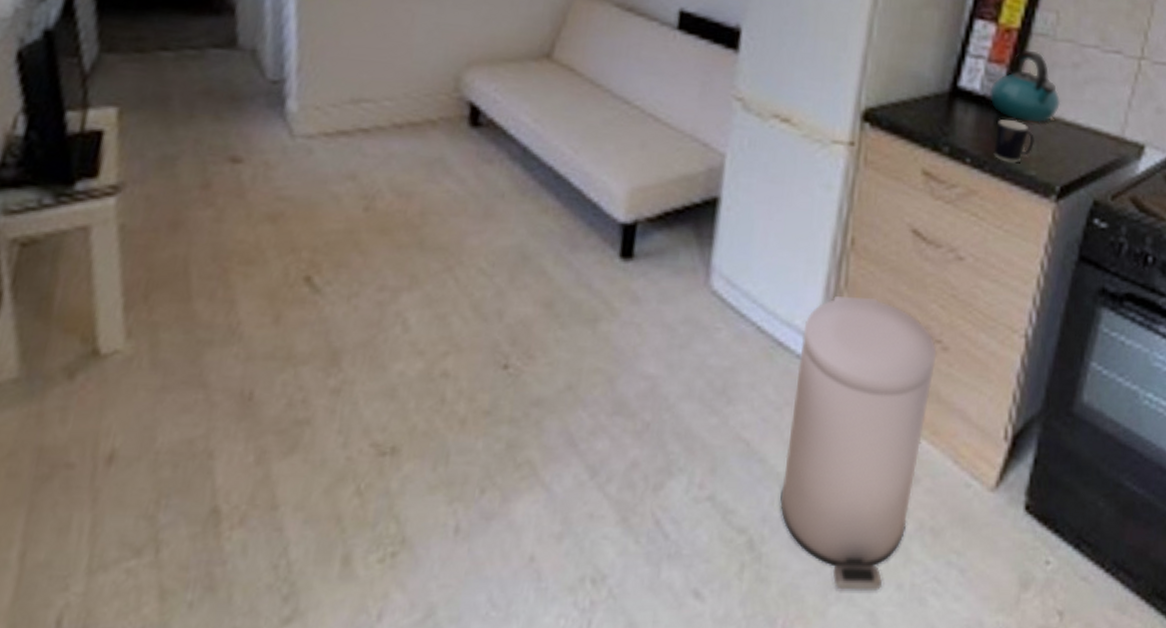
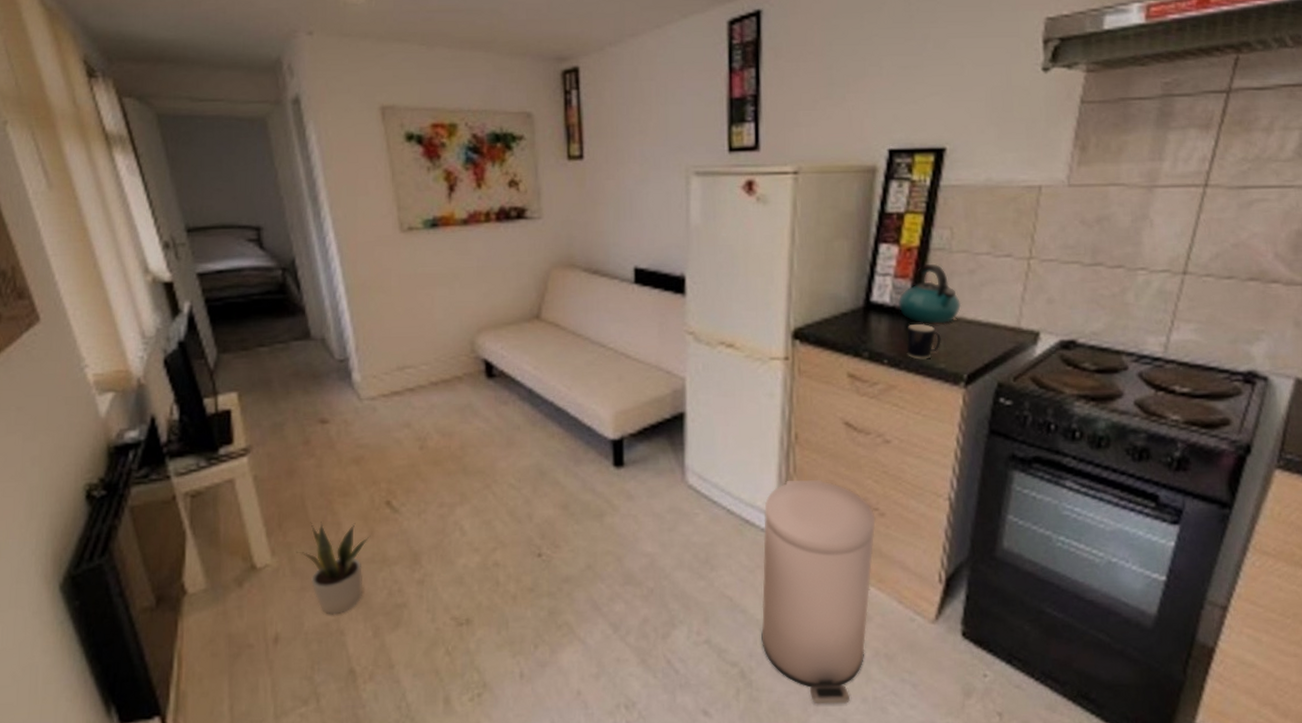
potted plant: none [162,296,276,429] -> present [295,522,371,615]

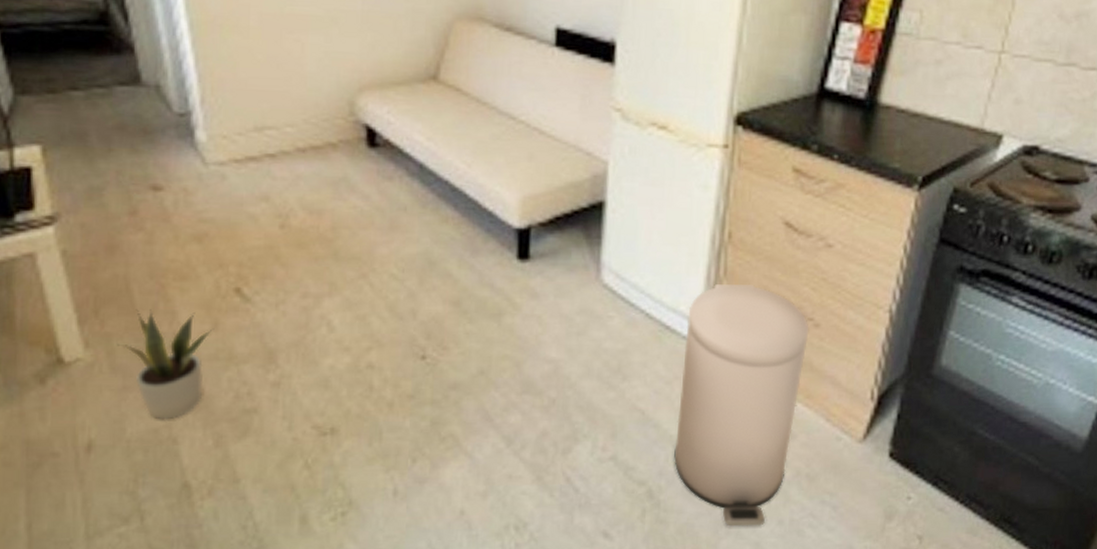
kettle: present [897,263,962,324] -> none [855,49,924,119]
mug: present [906,323,941,360] -> none [859,116,898,157]

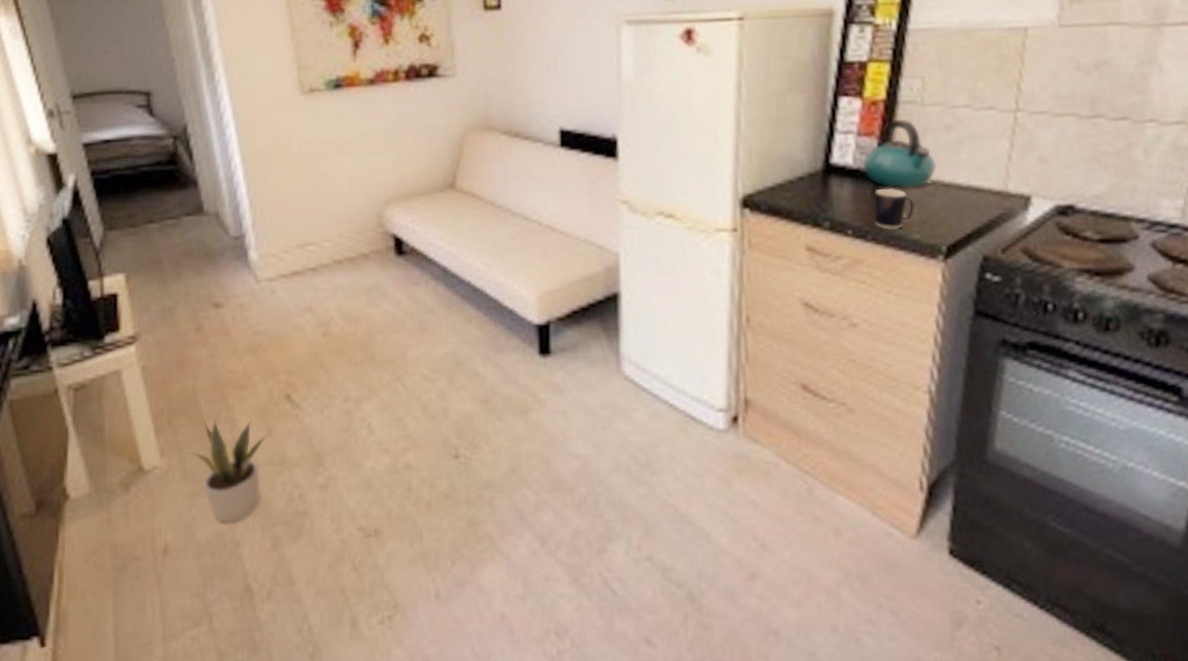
pedal bin: present [674,284,809,527] -> none [712,370,843,634]
kettle: none [855,49,924,119] -> present [862,118,938,189]
mug: none [859,116,898,157] -> present [873,187,914,230]

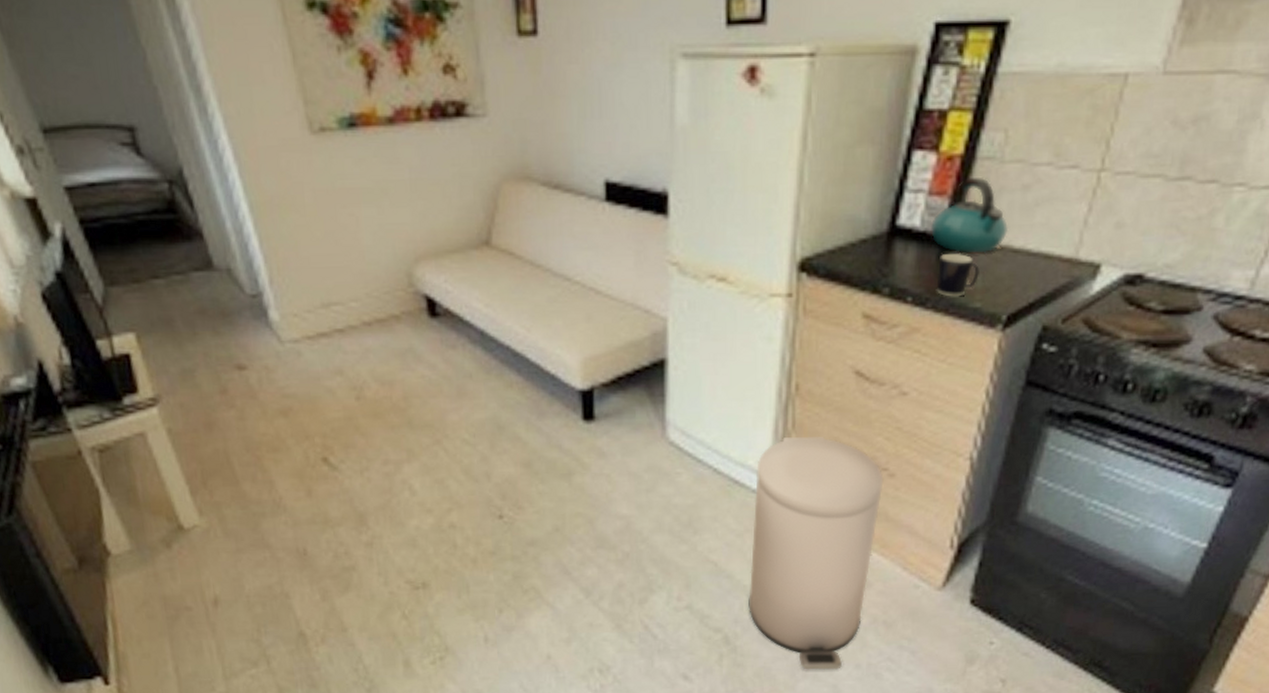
potted plant: present [186,418,269,524] -> none [226,479,309,578]
pedal bin: none [712,370,843,634] -> present [749,437,884,670]

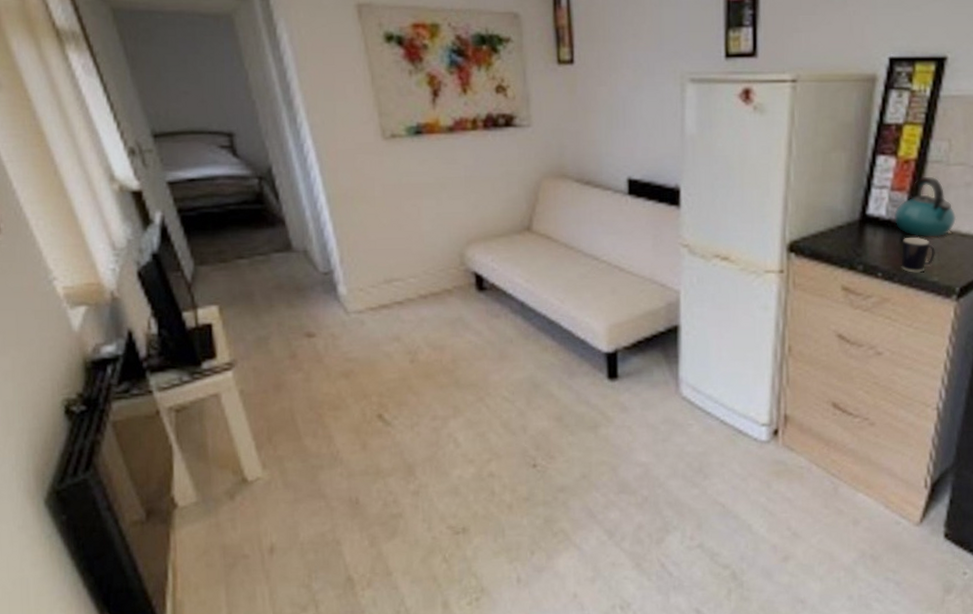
pedal bin: present [749,437,884,670] -> none [753,391,866,602]

